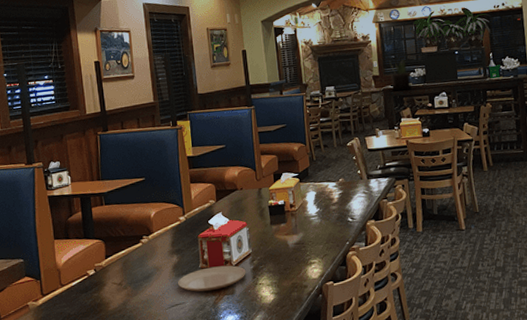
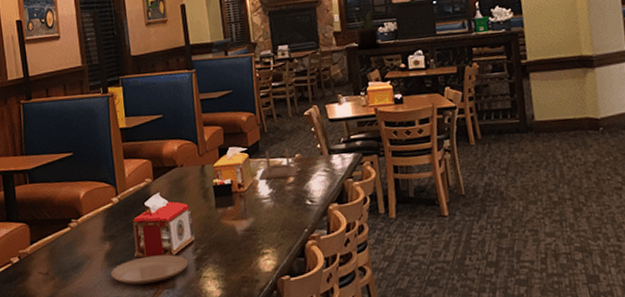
napkin holder: none [307,174,343,201] -> present [258,149,300,180]

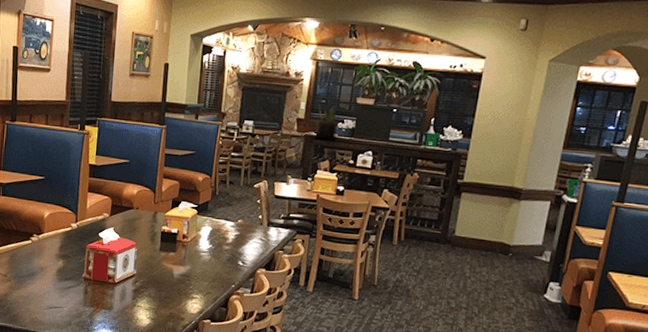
plate: present [111,254,188,285] -> none [60,278,127,303]
napkin holder: present [258,149,300,180] -> none [202,211,240,239]

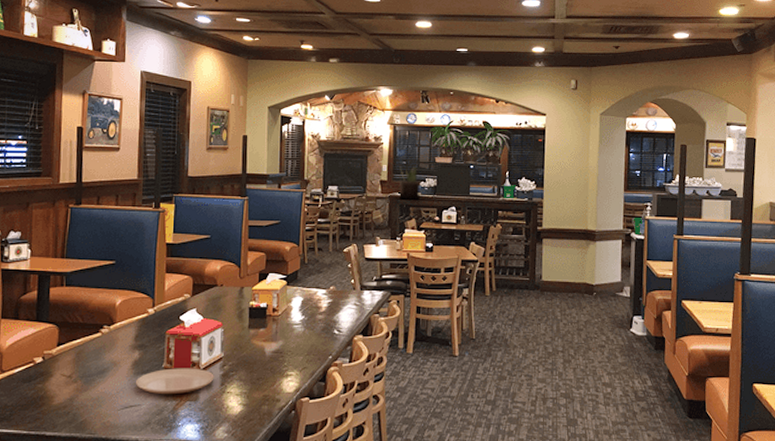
plate: none [60,278,127,303] -> present [136,368,214,395]

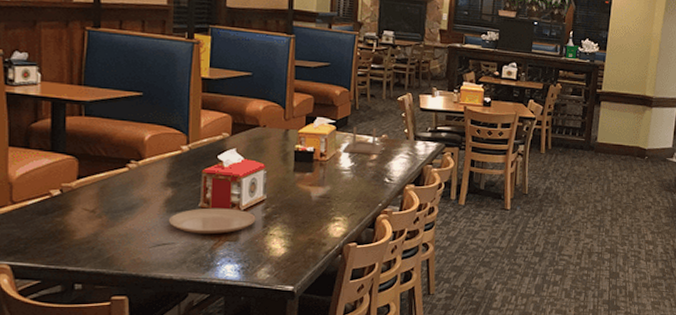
napkin holder: none [293,280,332,307] -> present [342,126,384,155]
planter: present [400,166,421,201] -> none [460,16,483,53]

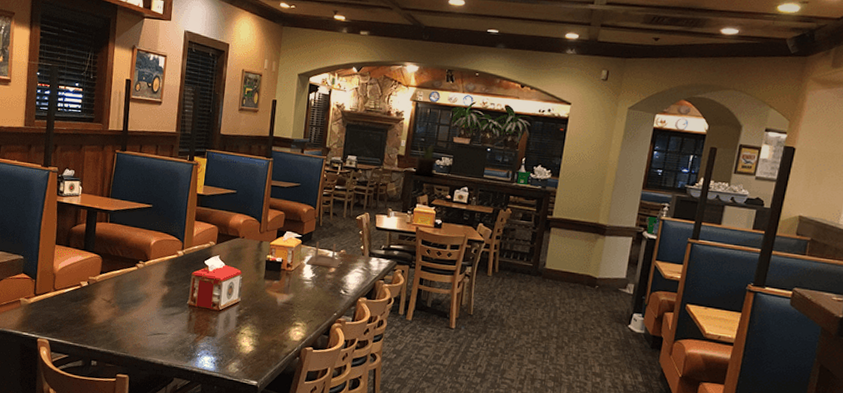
plate: present [169,208,256,235] -> none [164,305,231,329]
planter: none [460,16,483,53] -> present [415,143,437,177]

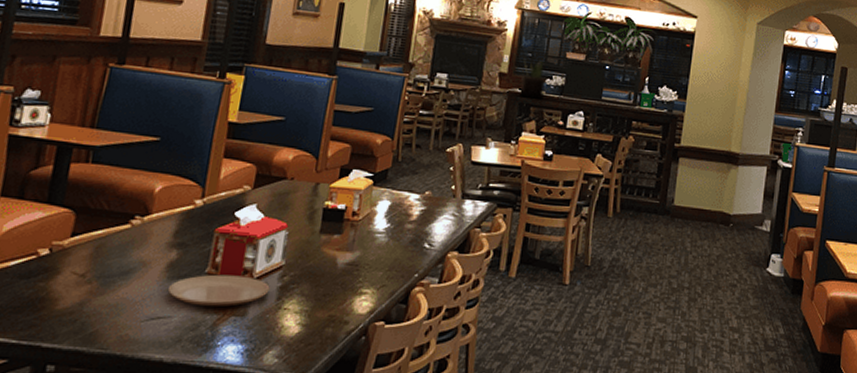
plate: none [164,305,231,329] -> present [168,274,270,308]
napkin holder: present [305,241,342,268] -> none [377,180,427,215]

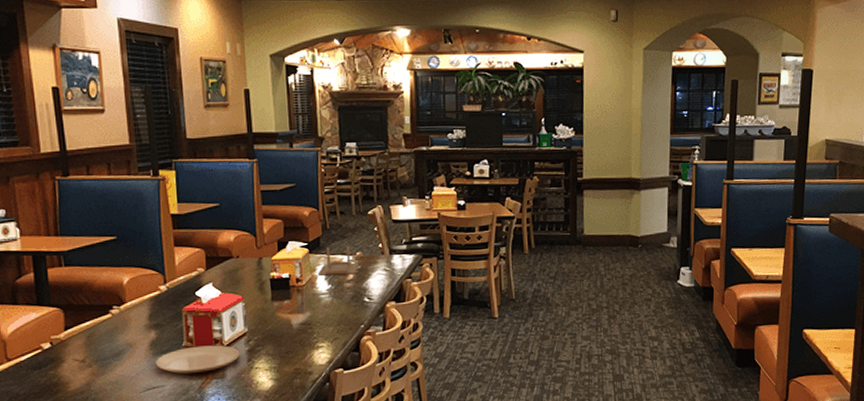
napkin holder: none [377,180,427,215] -> present [317,246,360,276]
planter: present [521,58,547,99] -> none [424,117,449,156]

